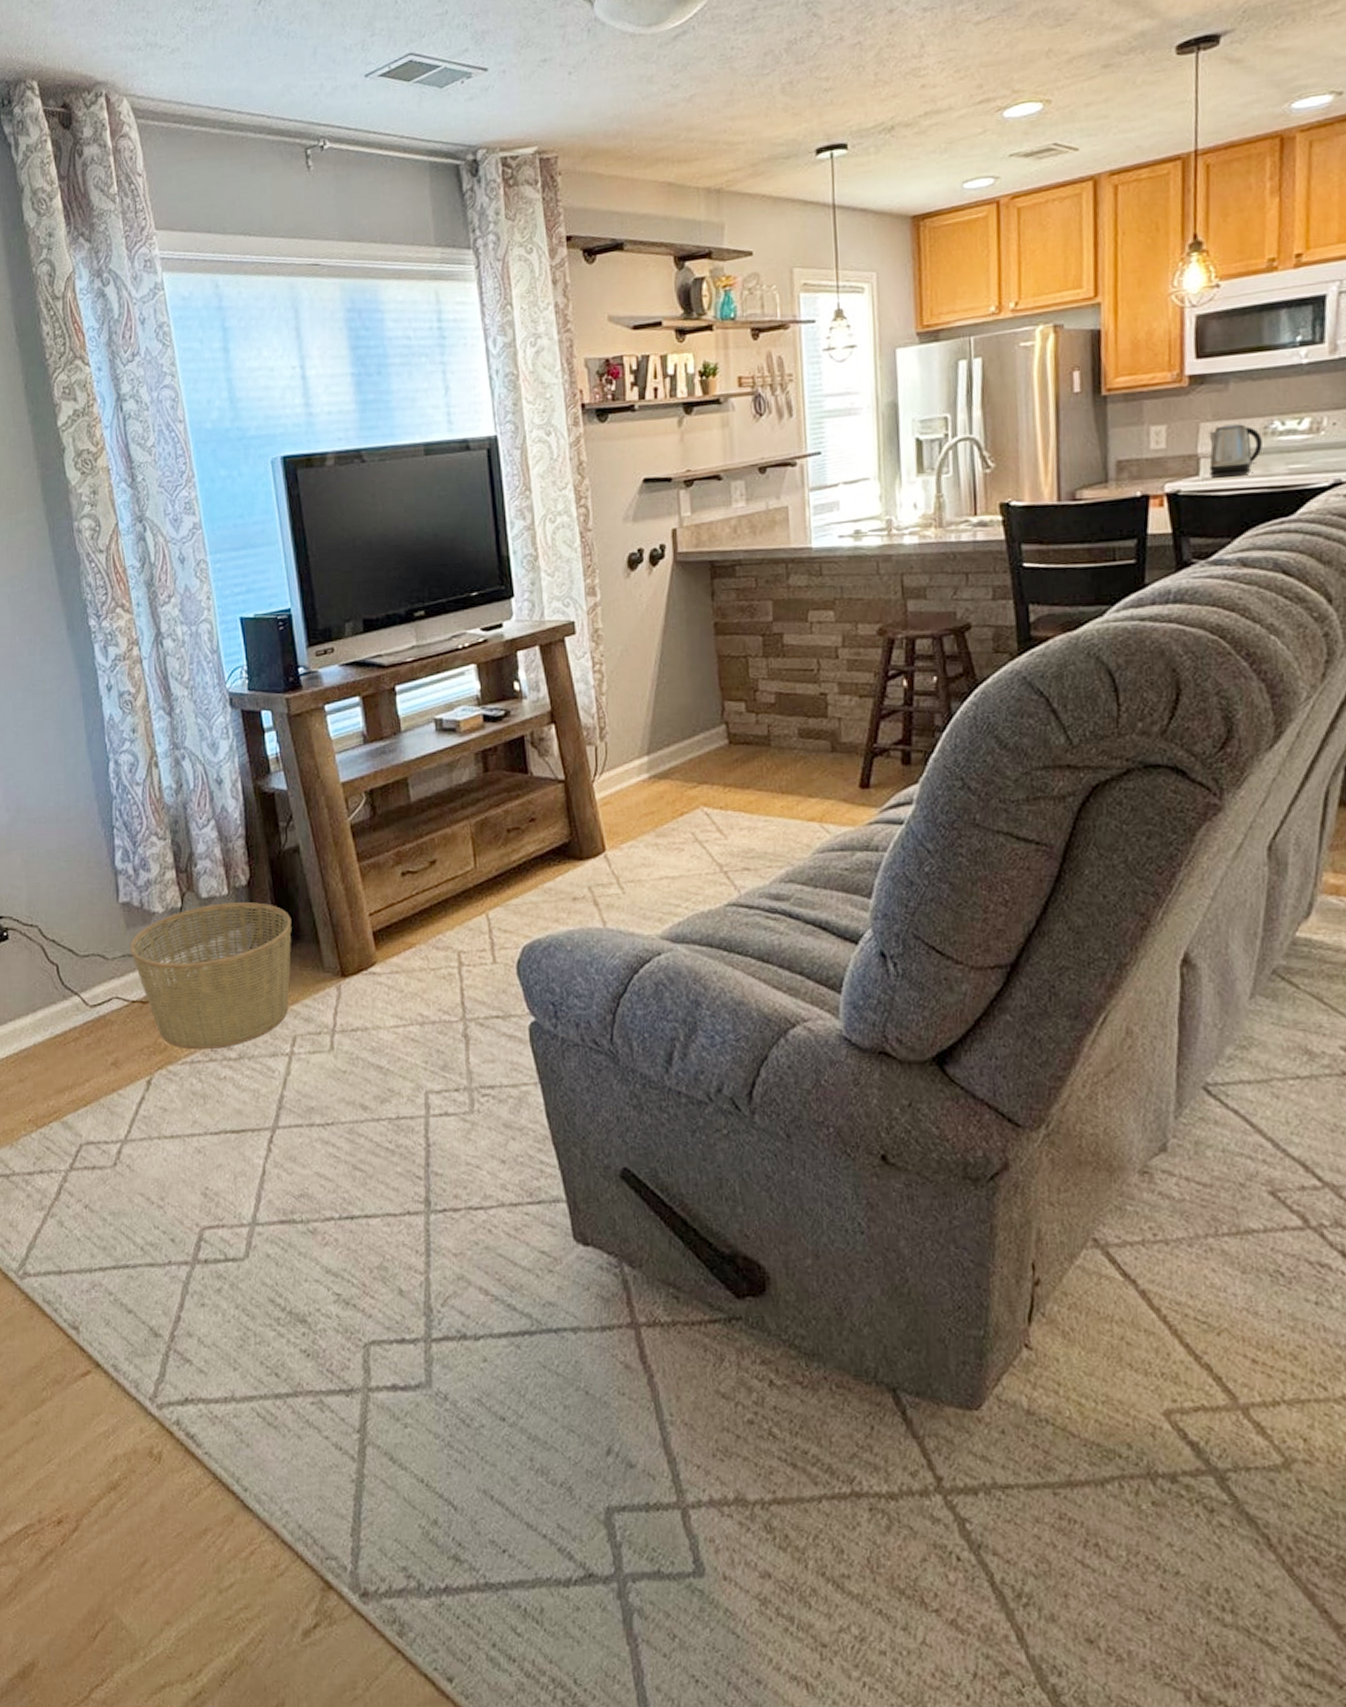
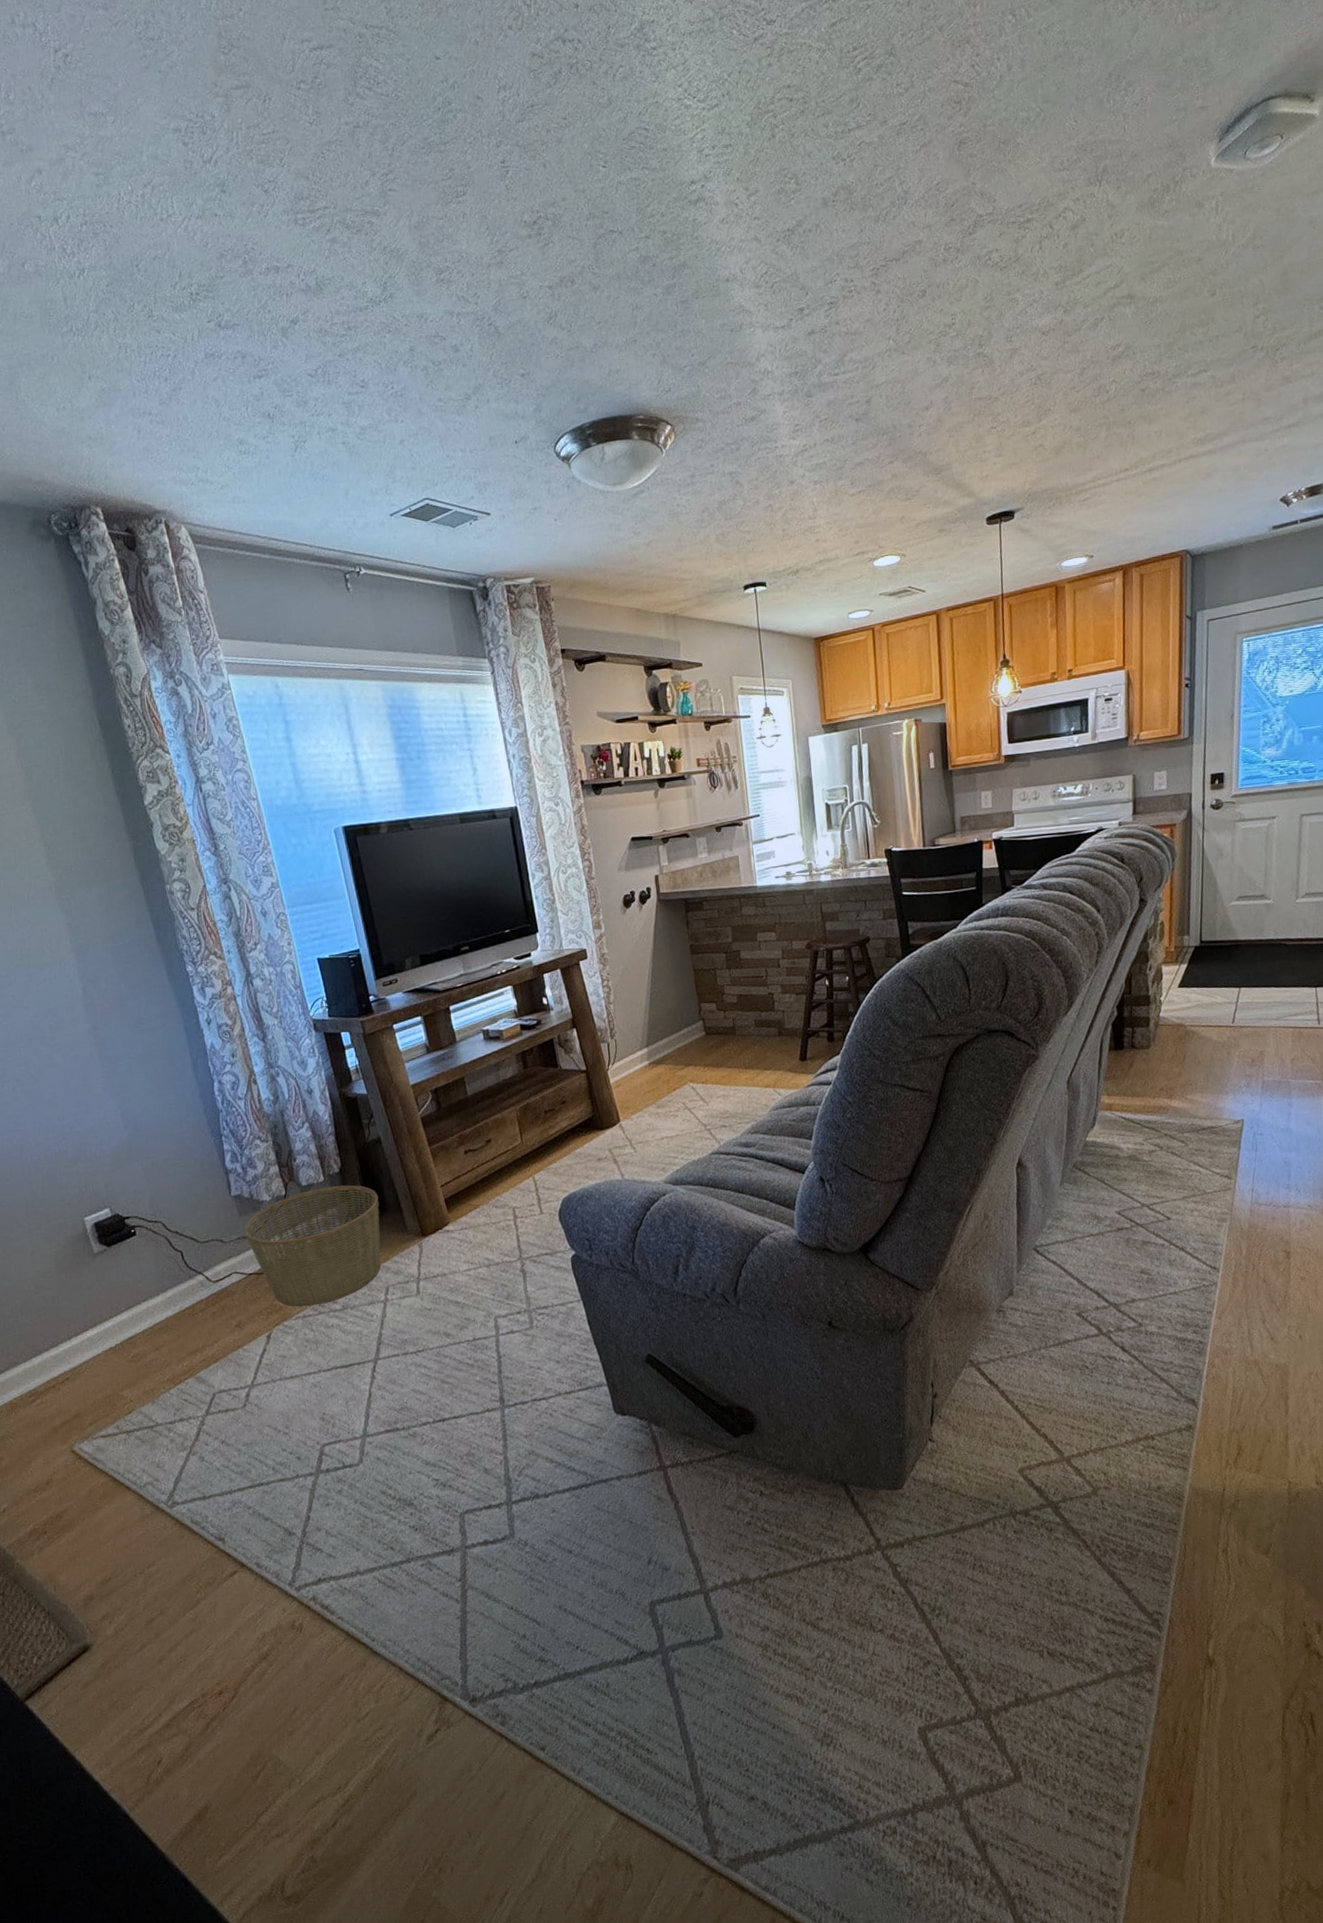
kettle: present [1209,424,1262,478] -> none [1019,789,1053,828]

